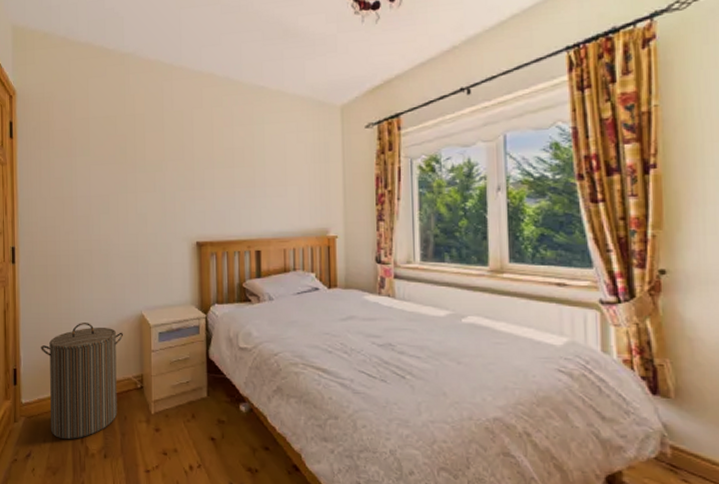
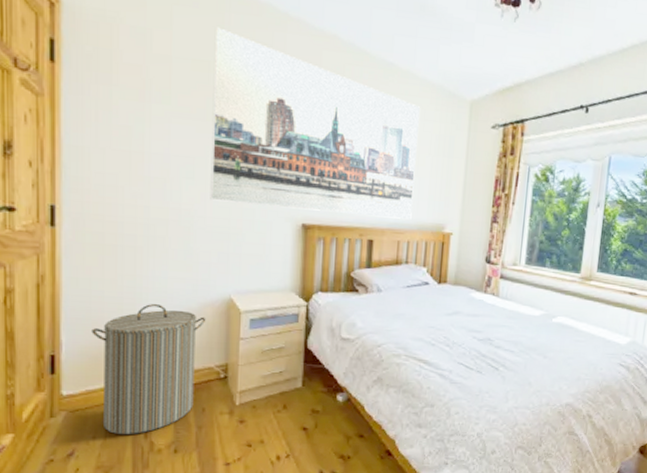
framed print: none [119,88,295,230] -> present [210,27,421,220]

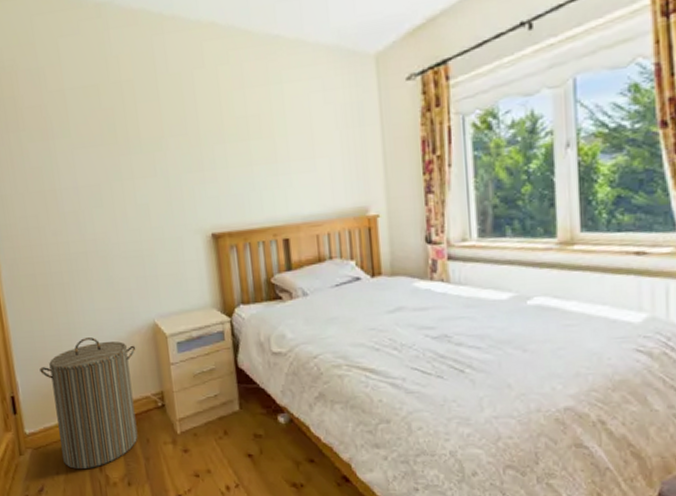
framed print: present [210,27,421,220] -> none [98,47,328,225]

